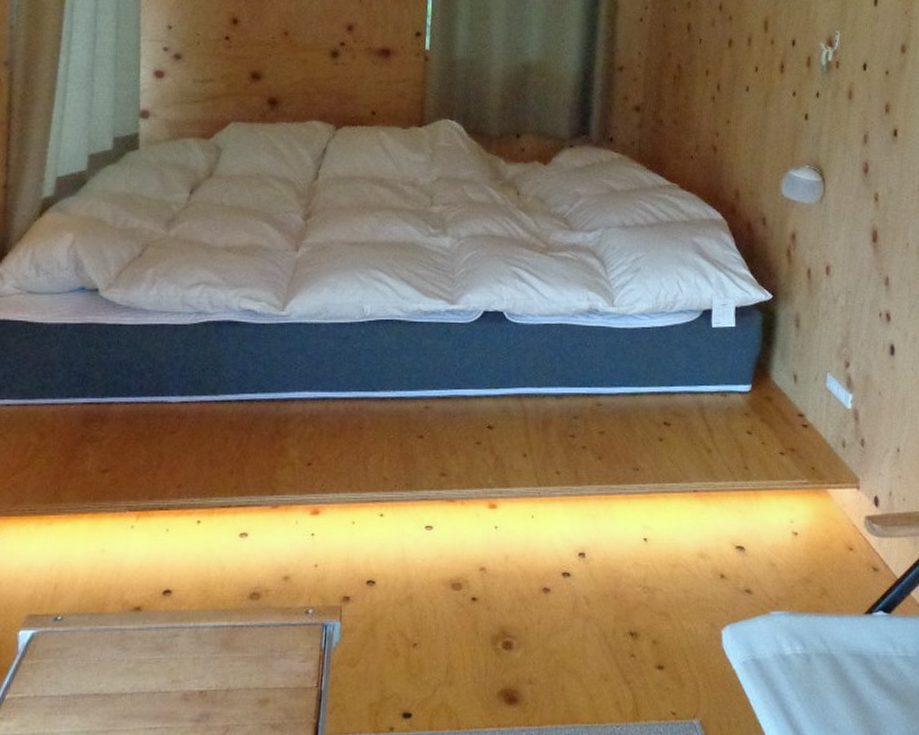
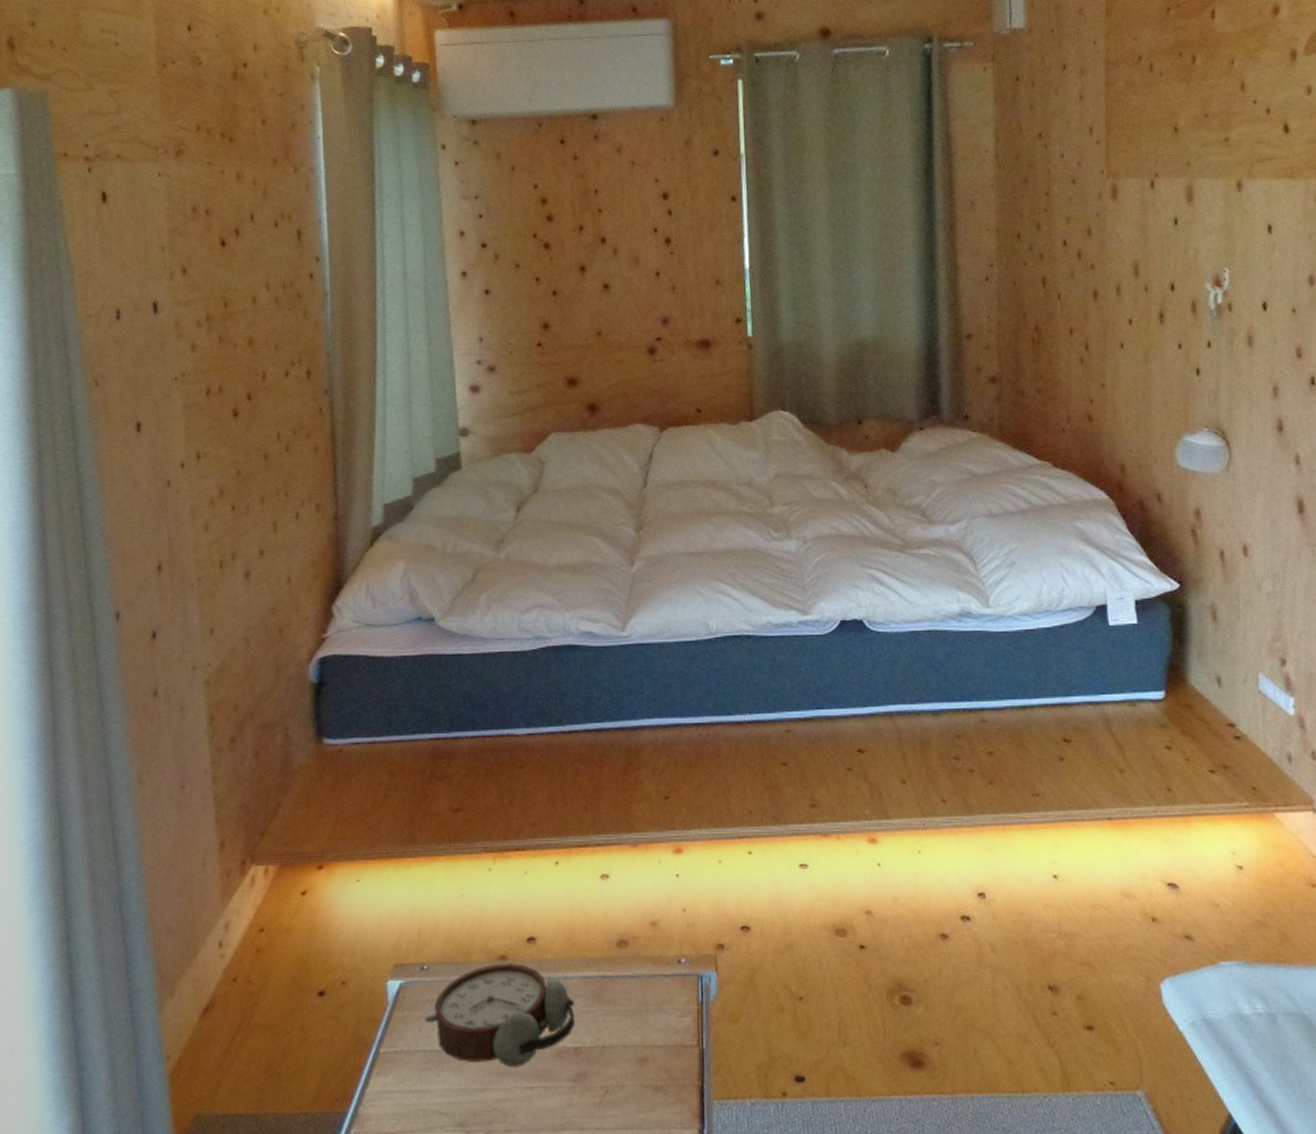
alarm clock: none [54,614,204,710] -> present [424,963,575,1067]

